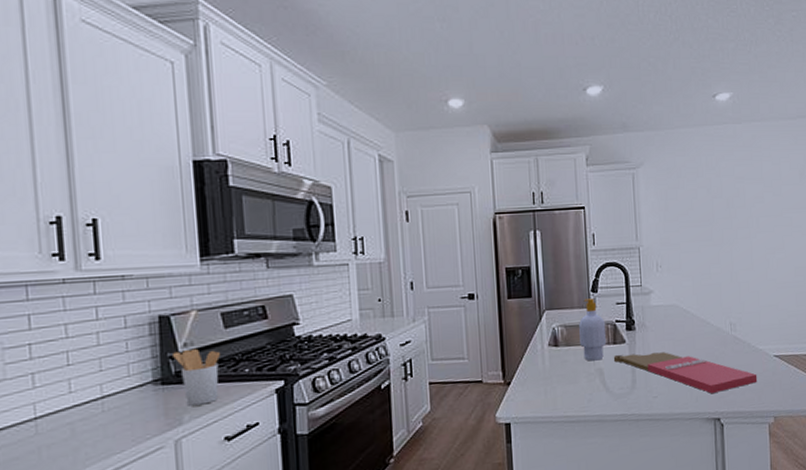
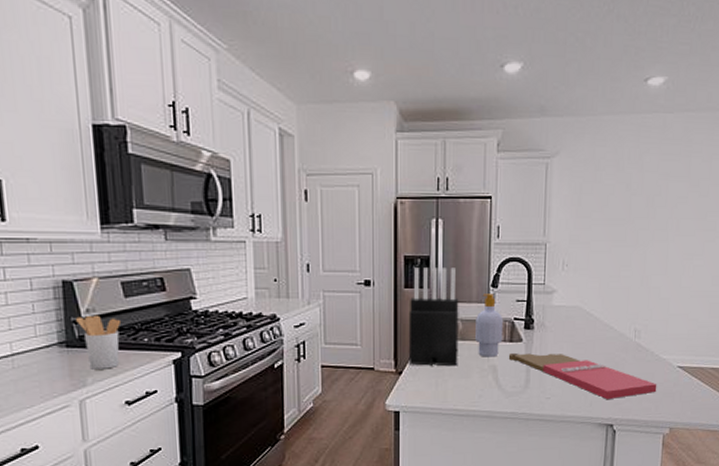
knife block: none [513,276,565,375] -> present [408,268,459,367]

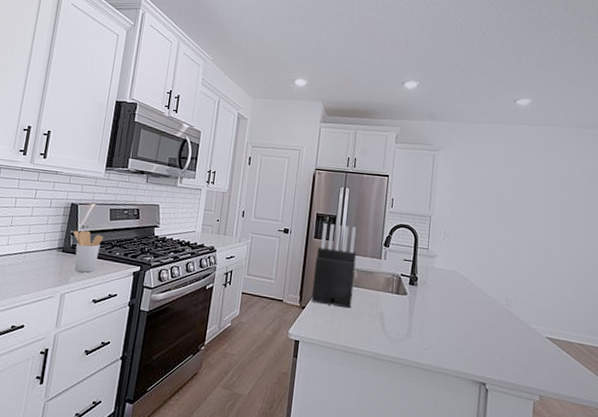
soap bottle: present [475,294,504,357] -> none [367,251,392,305]
cutting board: present [508,353,657,400] -> none [394,304,527,359]

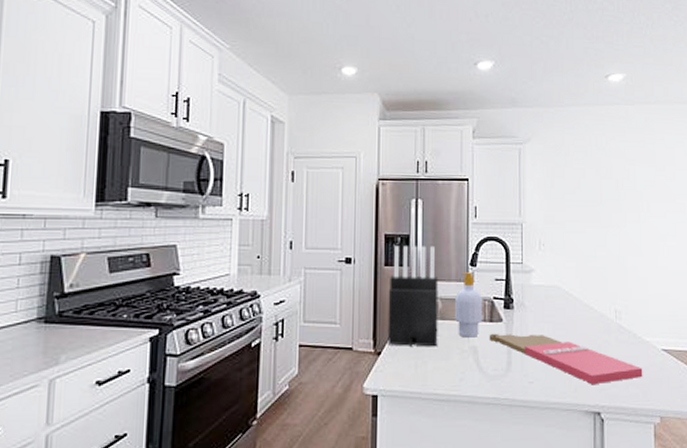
utensil holder: present [74,230,104,273] -> none [59,290,103,347]
soap bottle: none [367,251,392,305] -> present [455,272,483,338]
cutting board: none [394,304,527,359] -> present [489,334,643,385]

